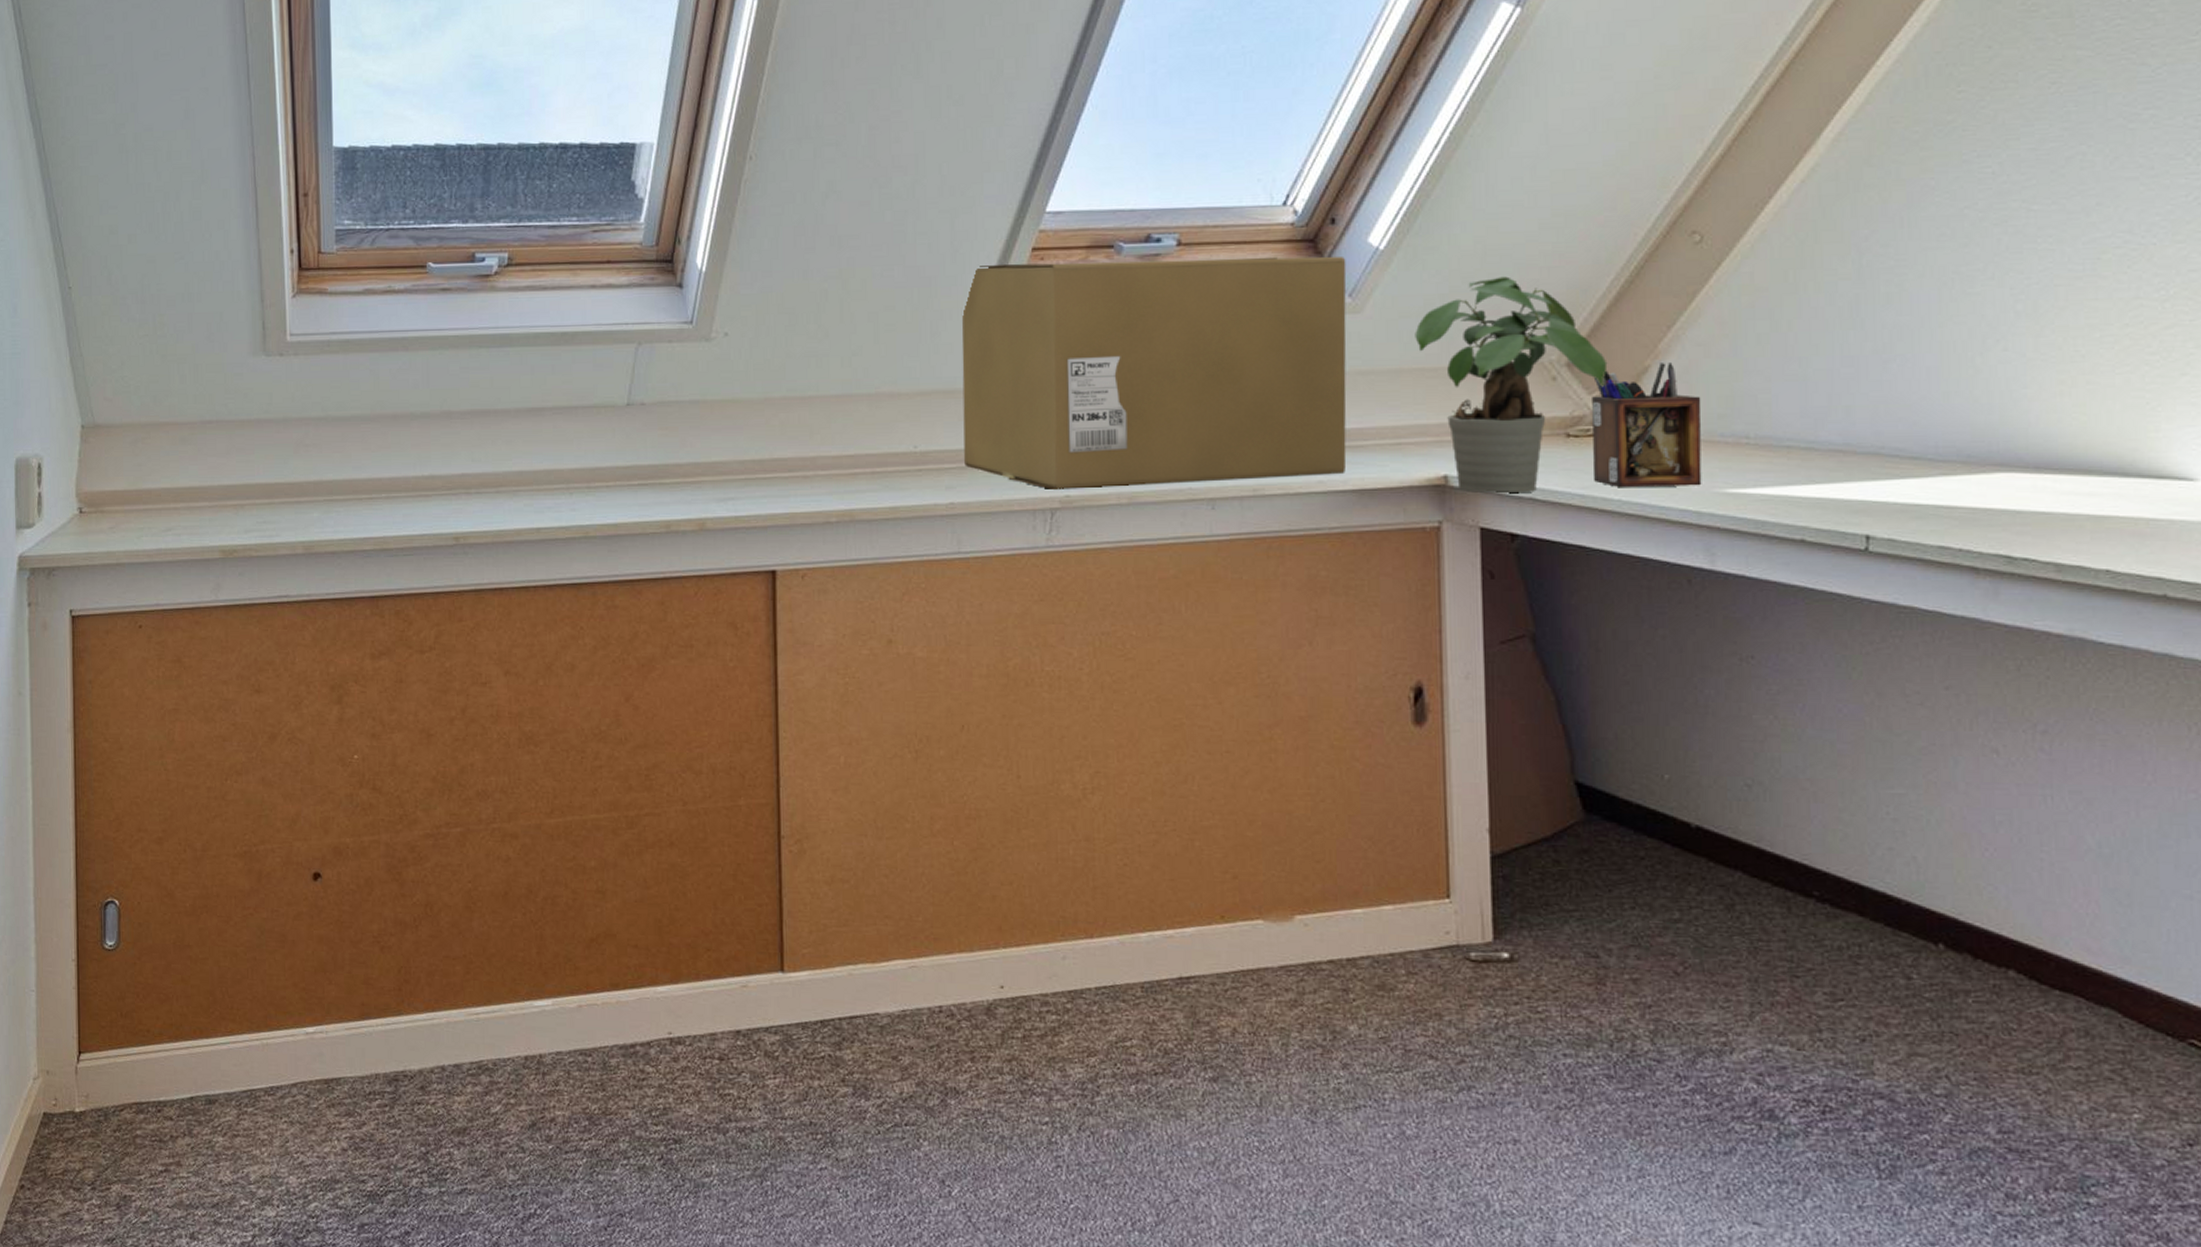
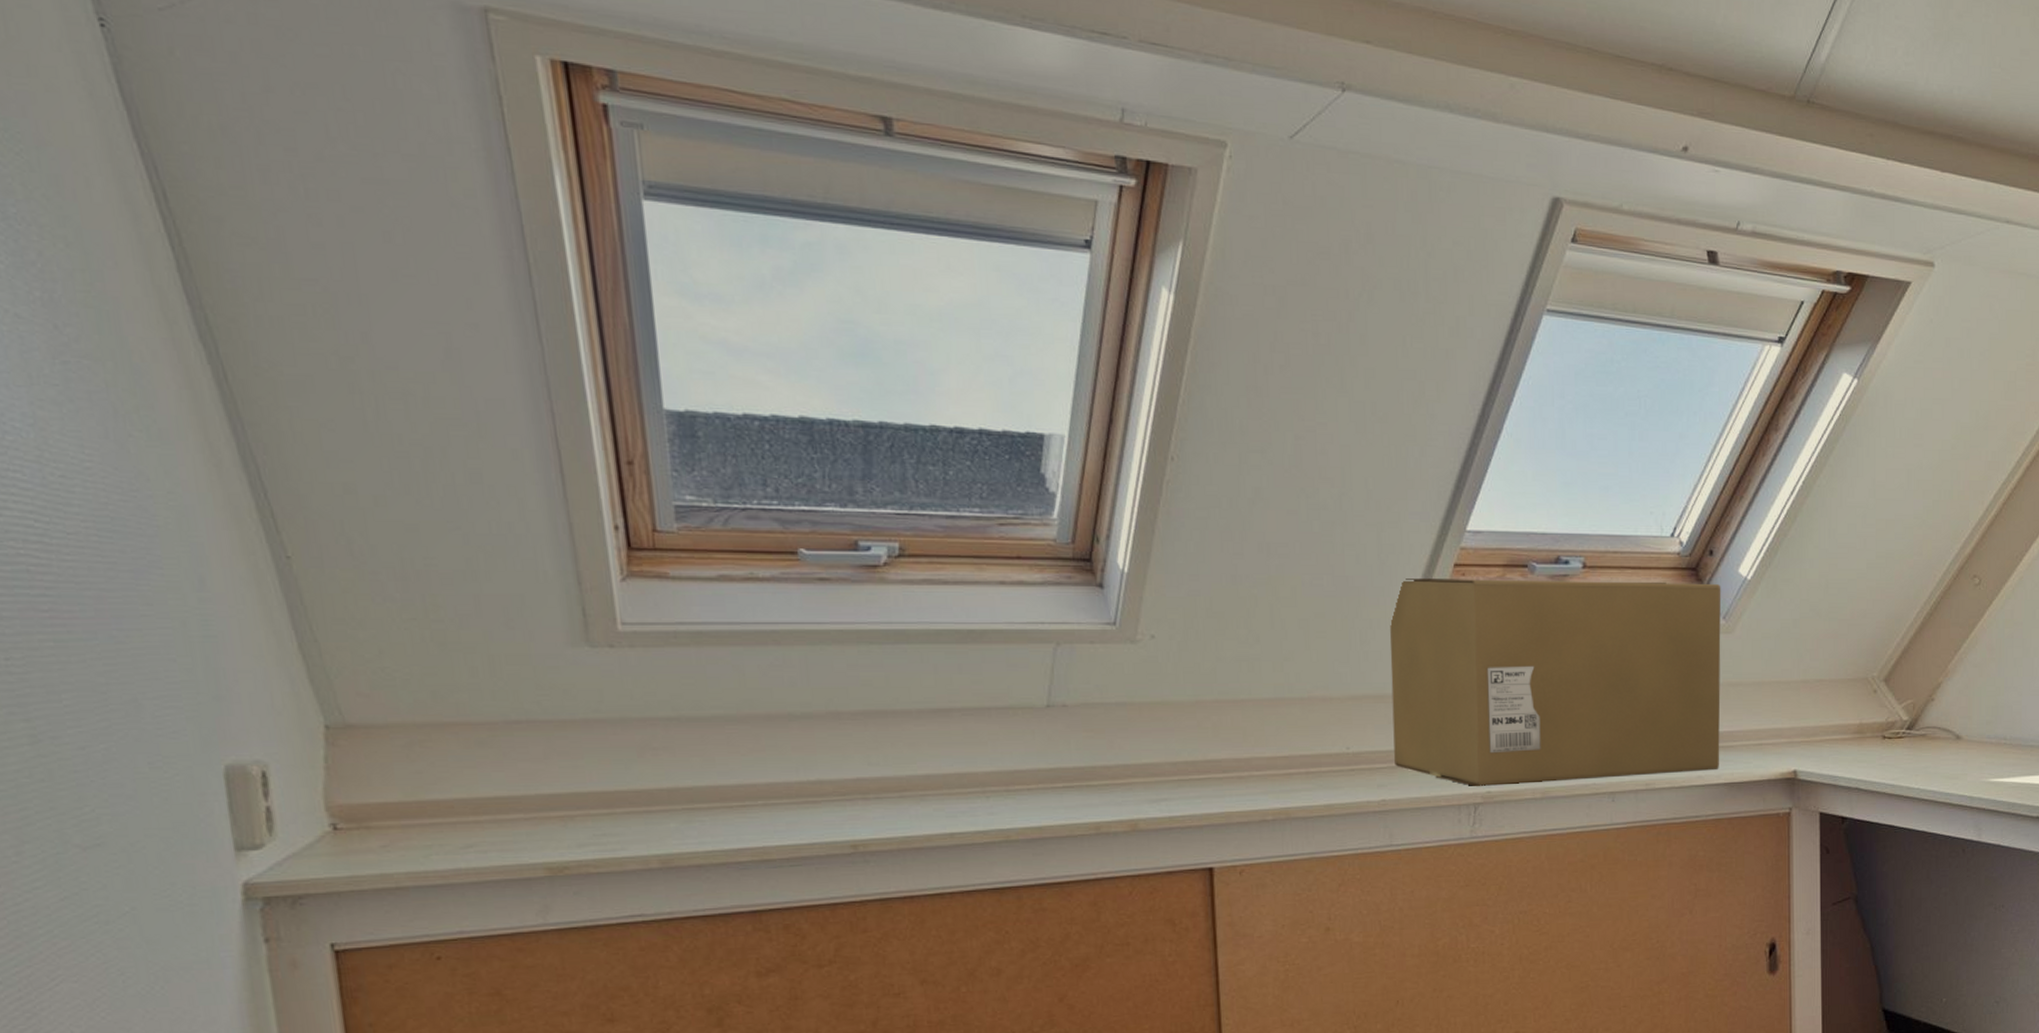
potted plant: present [1415,276,1608,494] -> none [1773,606,1913,785]
desk organizer: present [1592,363,1702,487] -> none [1901,680,1976,778]

